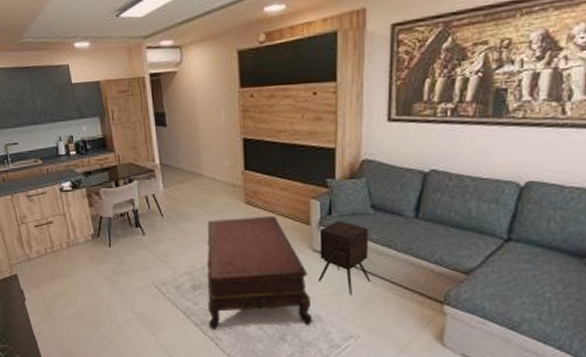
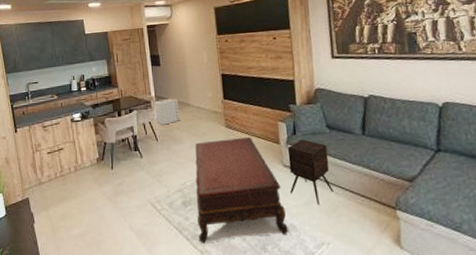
product box: none [158,166,190,199] -> present [154,98,180,125]

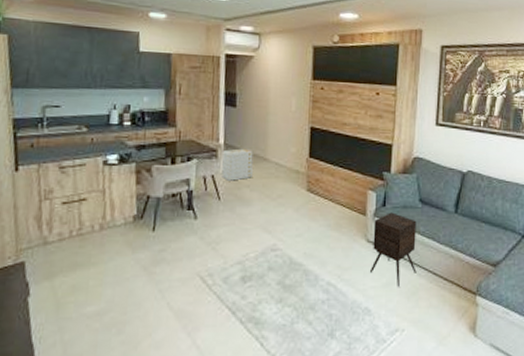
coffee table: present [195,136,291,244] -> none [256,204,365,328]

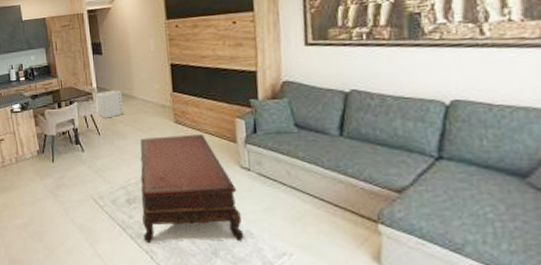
coffee table: none [256,204,365,328] -> present [140,133,247,244]
side table: present [369,212,417,287] -> none [246,138,300,212]

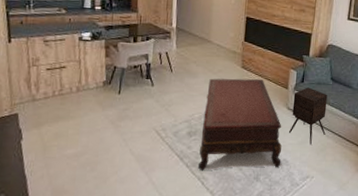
product box: present [96,89,124,119] -> none [173,31,200,58]
side table: none [246,138,300,212] -> present [288,87,328,145]

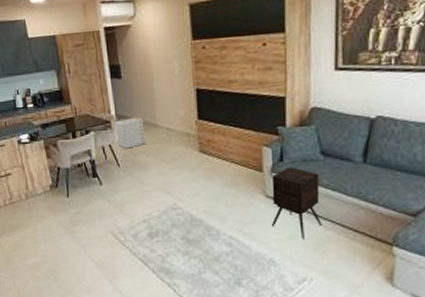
product box: none [173,31,200,58] -> present [114,117,146,149]
coffee table: present [198,78,283,171] -> none [163,163,270,277]

